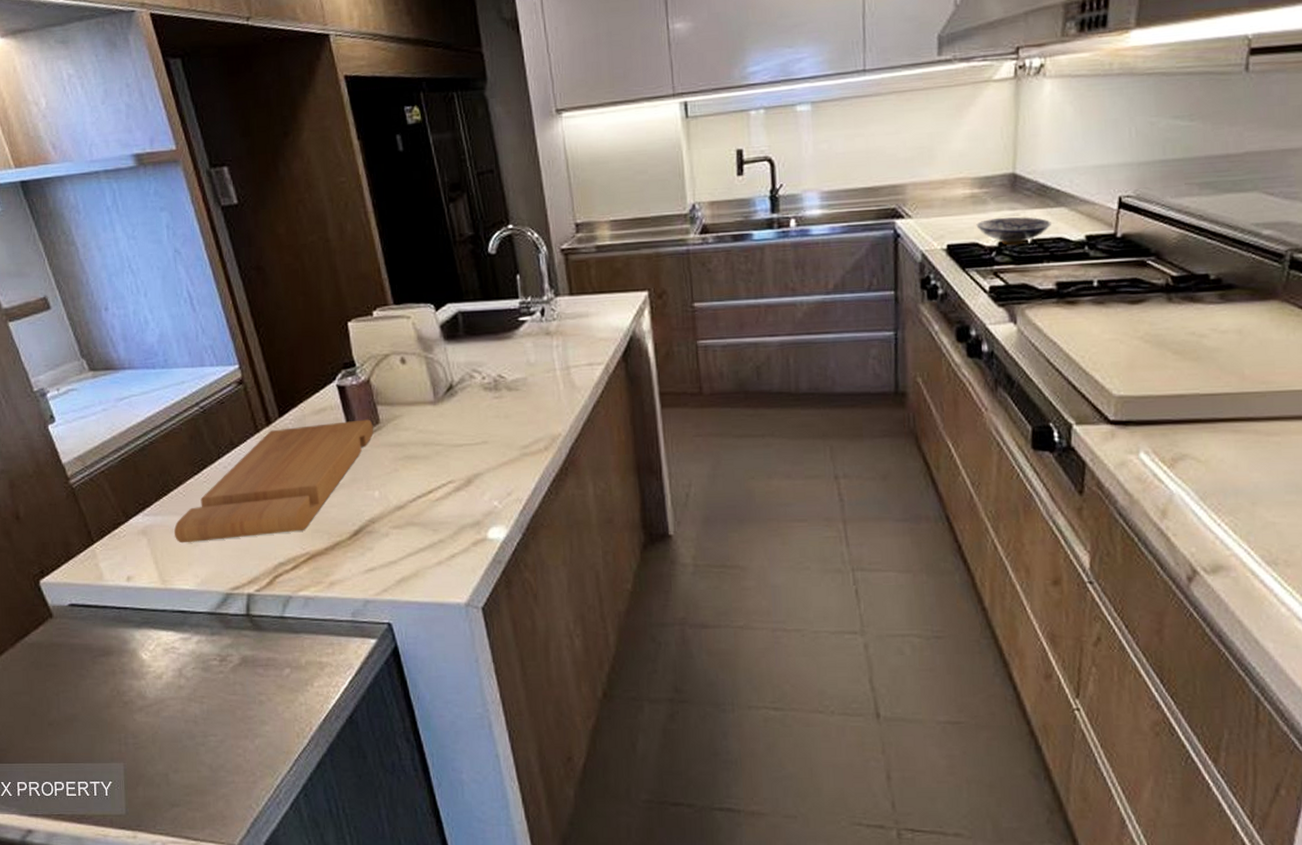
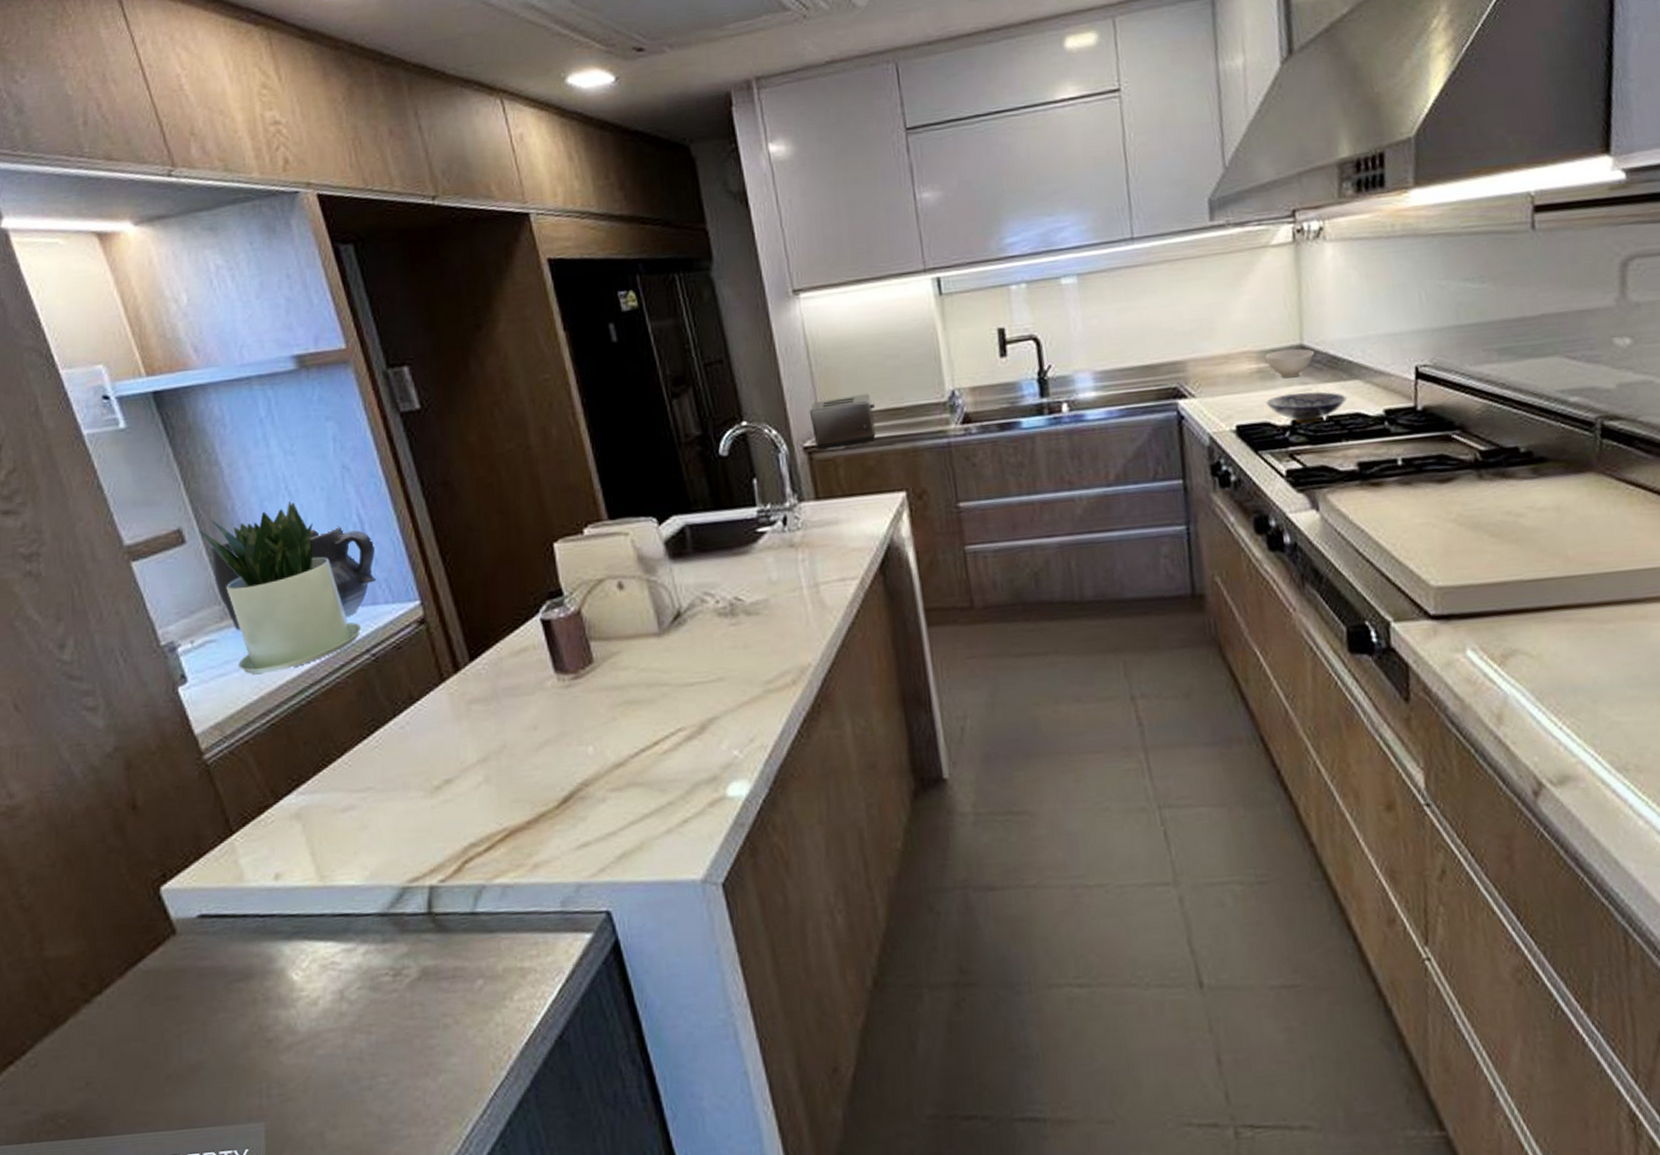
planter: none [60,278,192,418] -> present [199,501,362,675]
vase: none [71,310,96,383] -> present [211,543,241,631]
ceramic jug: none [149,299,204,376] -> present [310,525,377,618]
cutting board: present [174,419,373,543] -> none [337,658,586,827]
toaster: none [566,203,624,252] -> present [809,393,876,450]
bowl: none [979,176,1025,204] -> present [1265,348,1314,378]

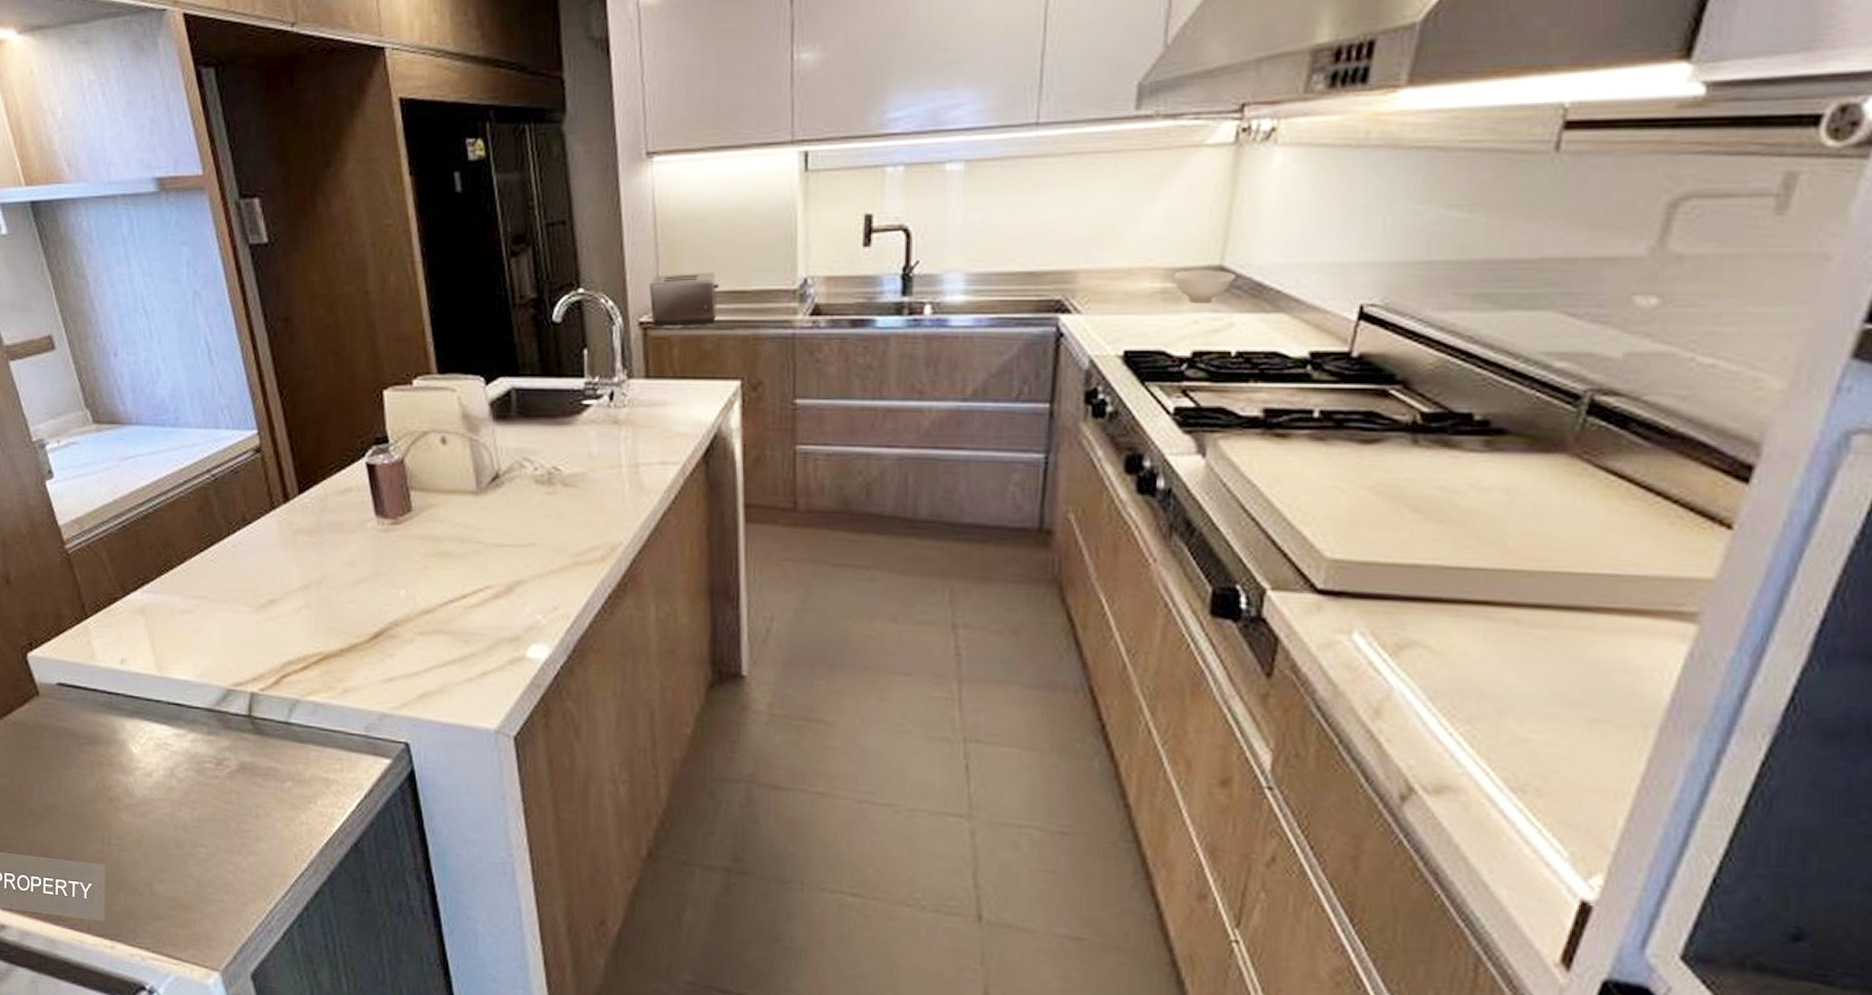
planter: present [199,501,362,675] -> none [67,321,204,480]
vase: present [211,543,241,631] -> none [76,354,101,437]
ceramic jug: present [310,525,377,618] -> none [162,349,220,437]
bowl: present [1266,392,1347,424] -> none [1165,322,1265,358]

